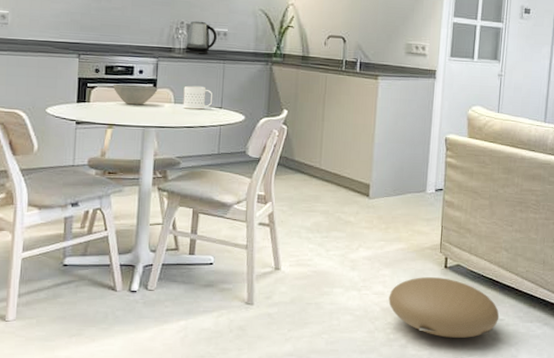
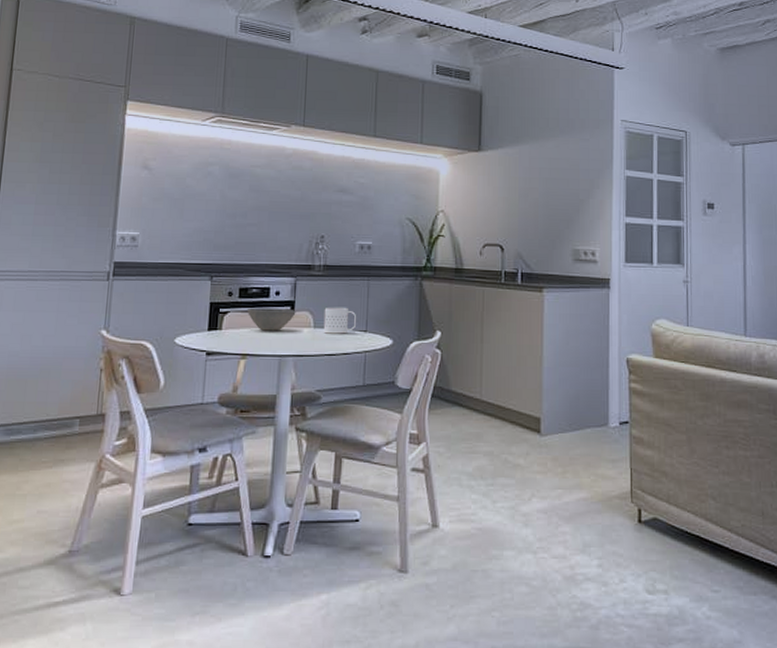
kettle: present [185,20,217,55] -> none [326,234,360,271]
pouf: present [388,277,500,338] -> none [572,535,713,616]

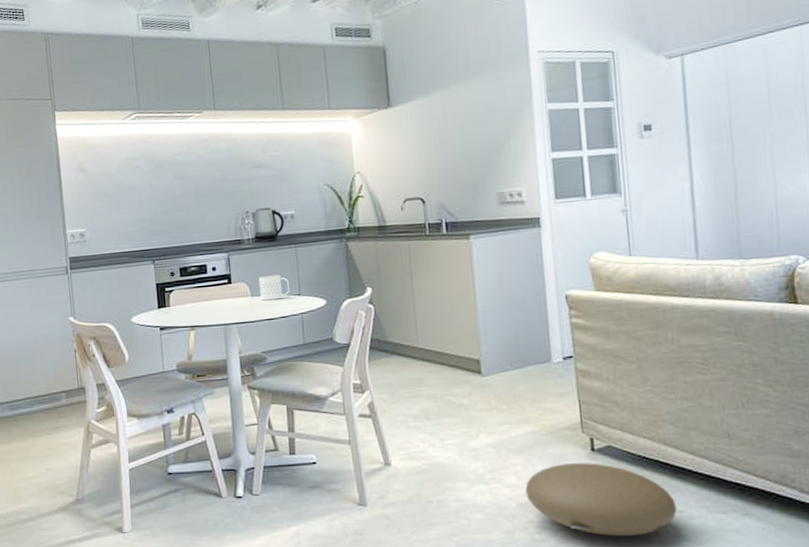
bowl: present [246,308,296,331] -> none [189,281,233,304]
kettle: none [326,234,360,271] -> present [251,207,285,243]
pouf: none [572,535,713,616] -> present [525,463,678,536]

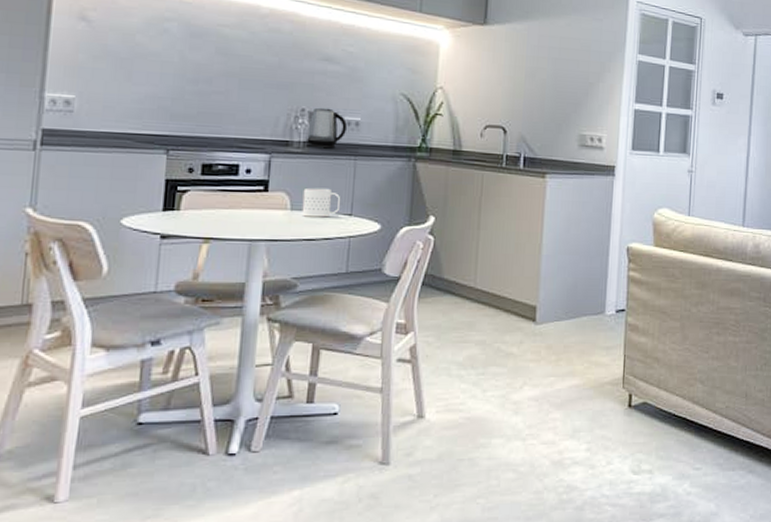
pouf: present [525,463,678,536] -> none [560,419,695,495]

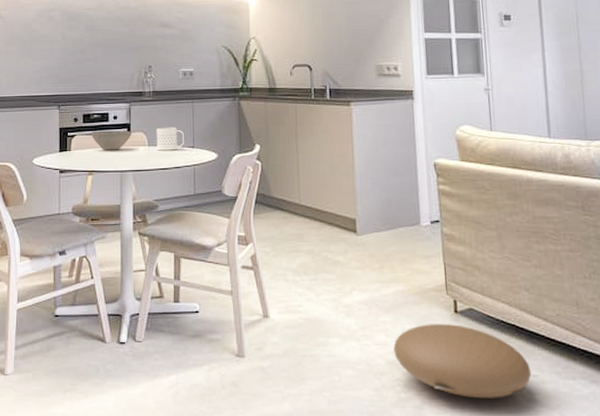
bowl: none [210,186,270,213] -> present [90,130,132,150]
kettle: present [306,107,347,149] -> none [153,63,183,96]
pouf: none [560,419,695,495] -> present [393,324,532,398]

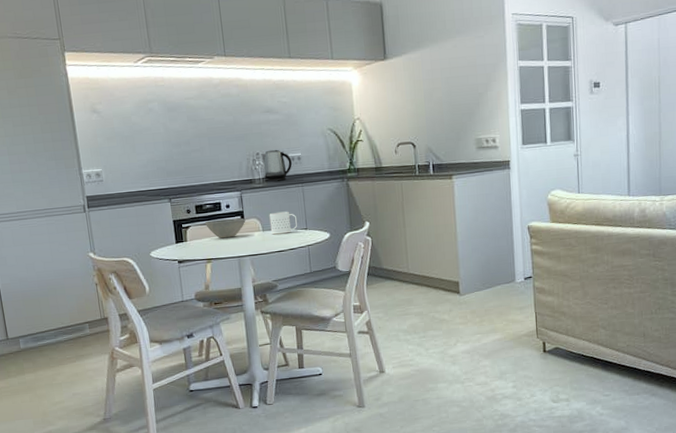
kettle: none [153,63,183,96] -> present [261,149,292,182]
pouf: present [393,324,532,398] -> none [492,362,605,418]

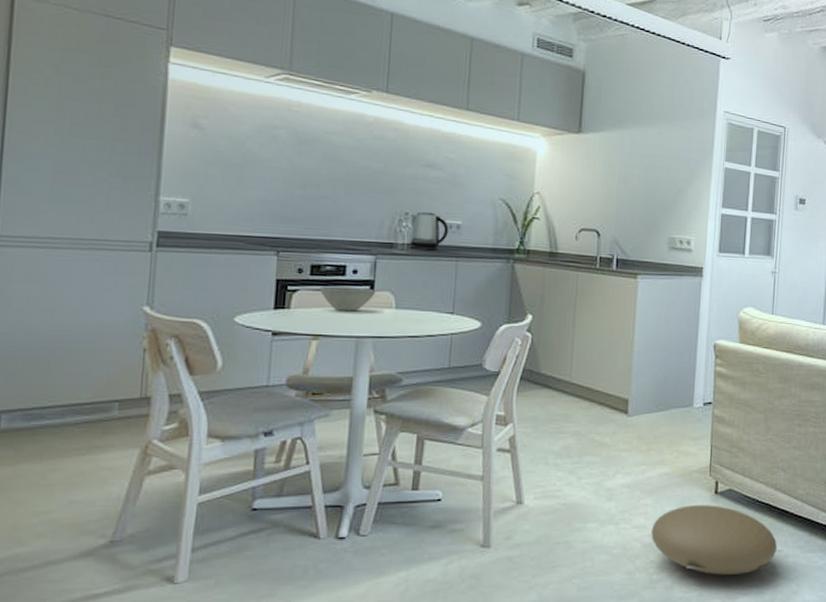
mug: present [269,211,298,235] -> none [406,287,444,316]
pouf: none [492,362,605,418] -> present [651,505,778,575]

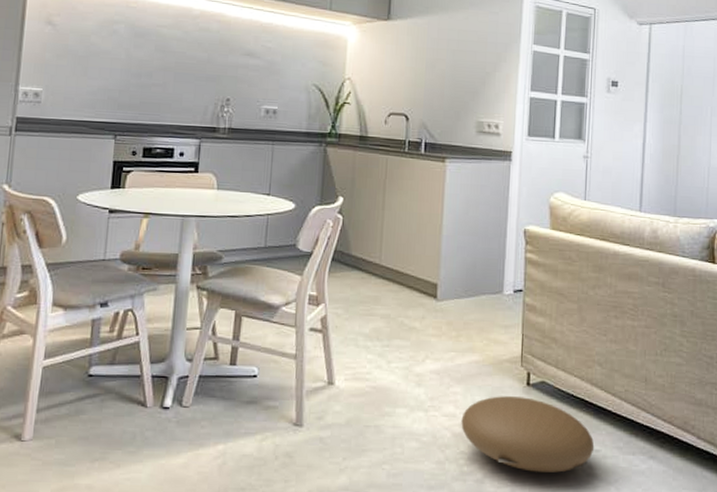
bowl: present [319,286,376,312] -> none [150,167,200,192]
kettle: present [410,211,448,251] -> none [231,97,266,135]

